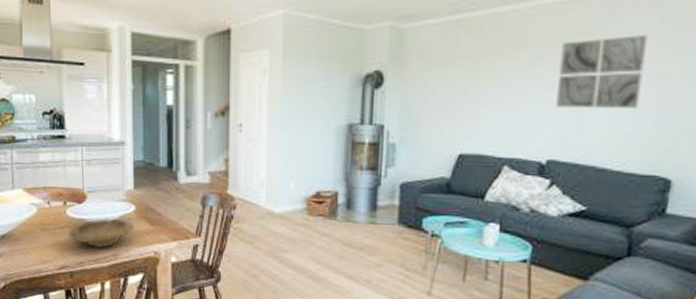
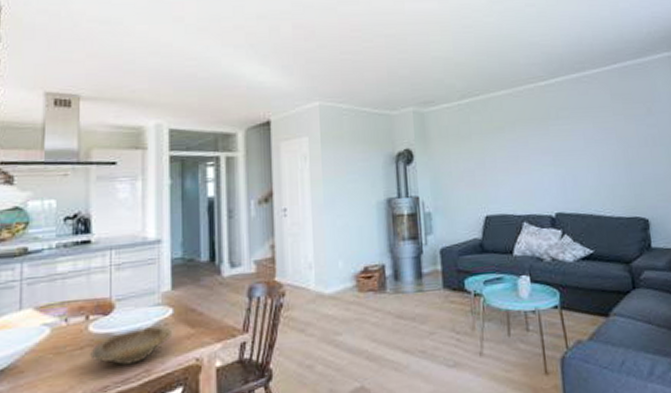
wall art: present [556,35,647,109] -> none [548,108,612,169]

